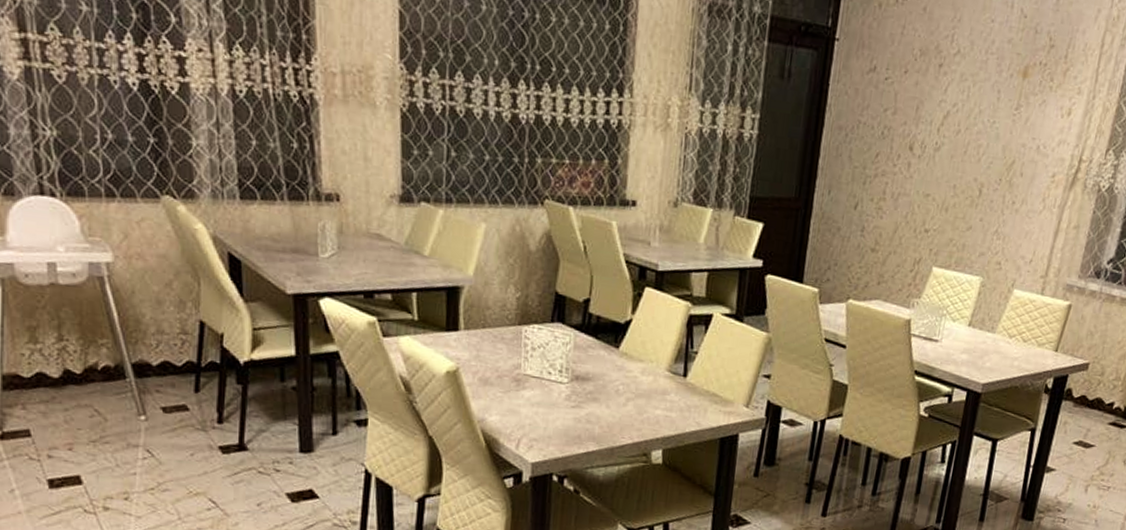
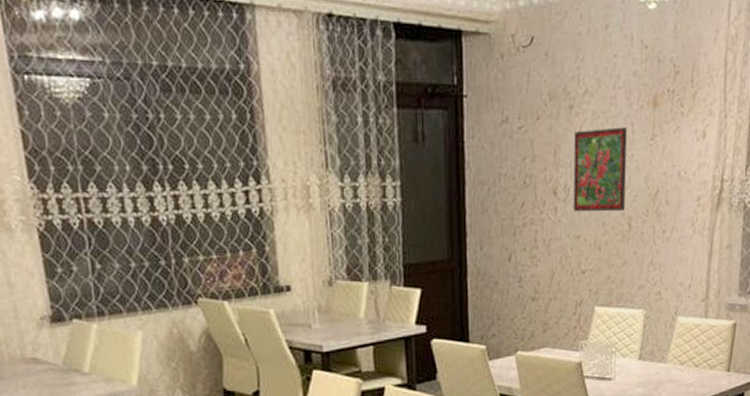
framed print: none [926,90,993,177] -> present [573,127,627,212]

